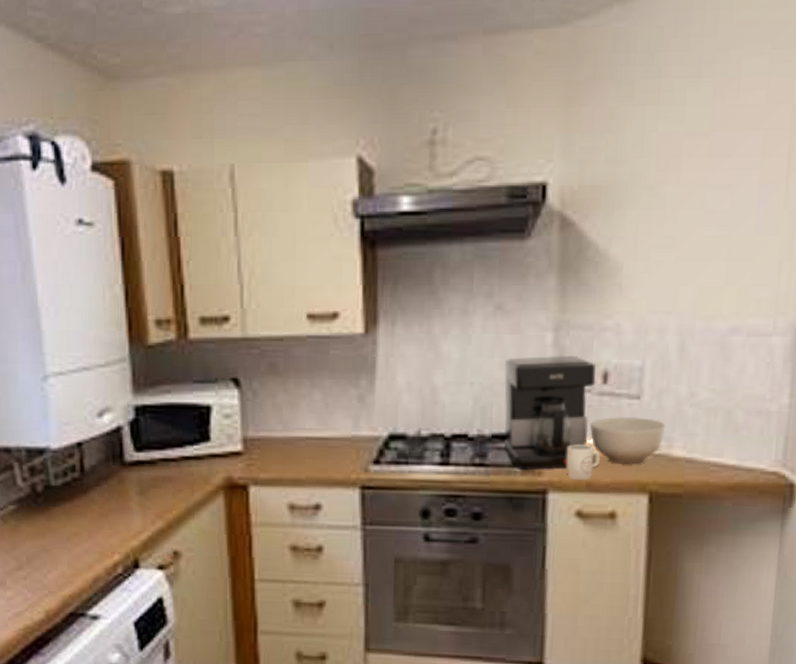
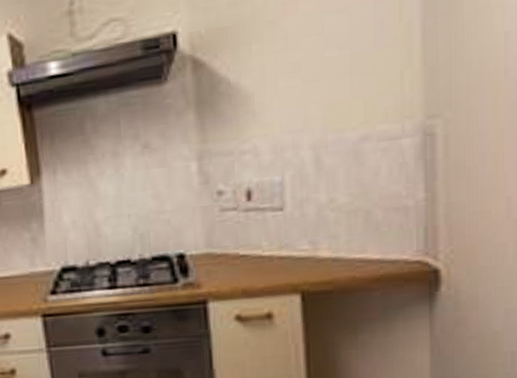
coffee maker: present [504,356,596,469] -> none [156,180,247,284]
mug: present [565,444,599,481] -> none [220,256,252,290]
bowl: present [590,417,666,465] -> none [240,227,310,270]

